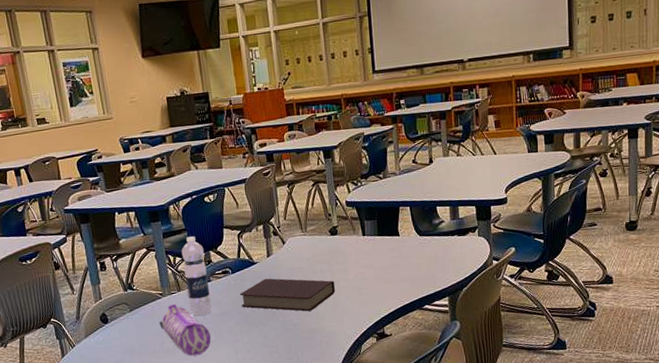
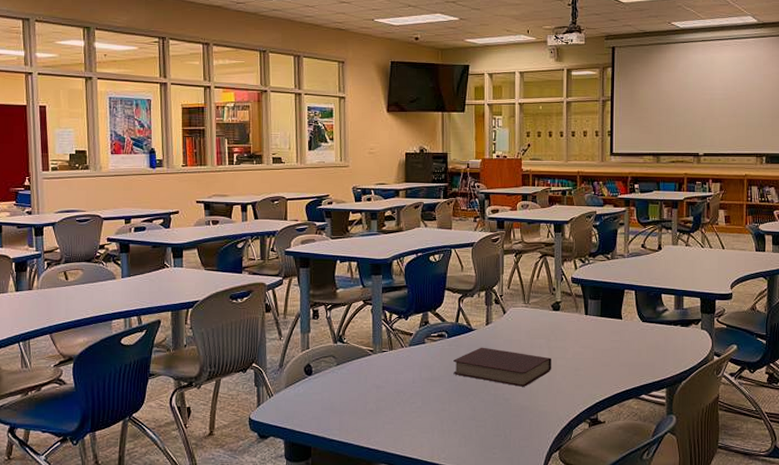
pencil case: present [159,303,211,356] -> none [365,362,418,421]
water bottle: present [181,236,212,316] -> none [399,294,423,379]

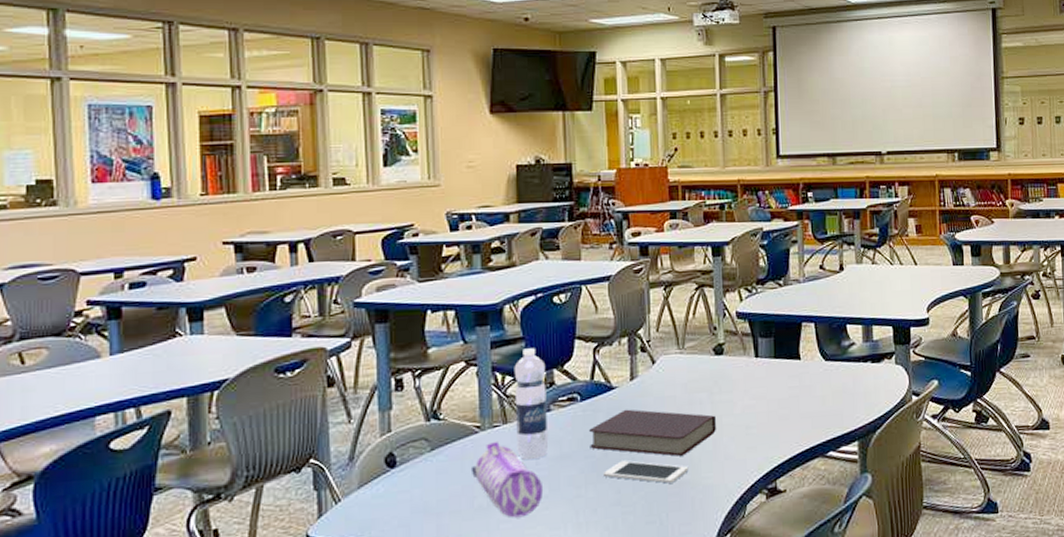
pencil case: none [365,362,418,421] -> present [470,441,544,518]
water bottle: none [399,294,423,379] -> present [514,348,549,460]
cell phone: none [463,386,528,407] -> present [604,460,689,484]

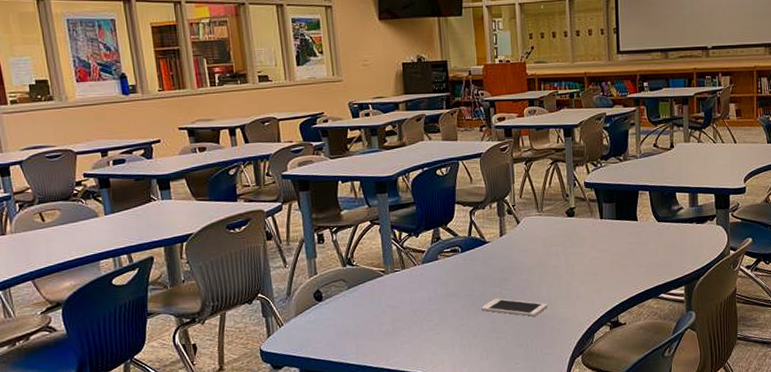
pencil case: present [470,441,544,518] -> none [379,282,435,340]
water bottle: present [514,348,549,460] -> none [408,211,438,297]
book: present [589,409,716,456] -> none [469,259,569,296]

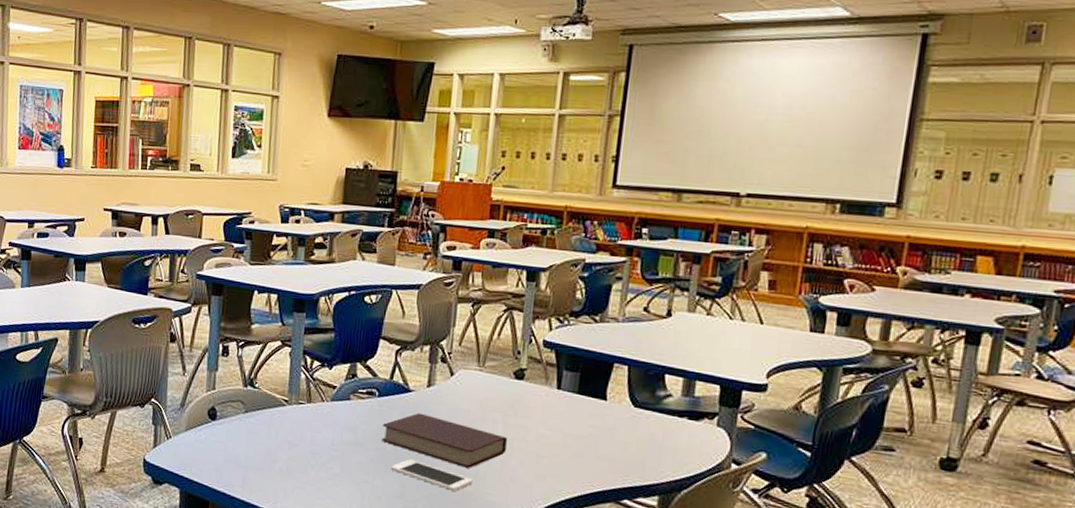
book: none [469,259,569,296] -> present [381,413,507,468]

